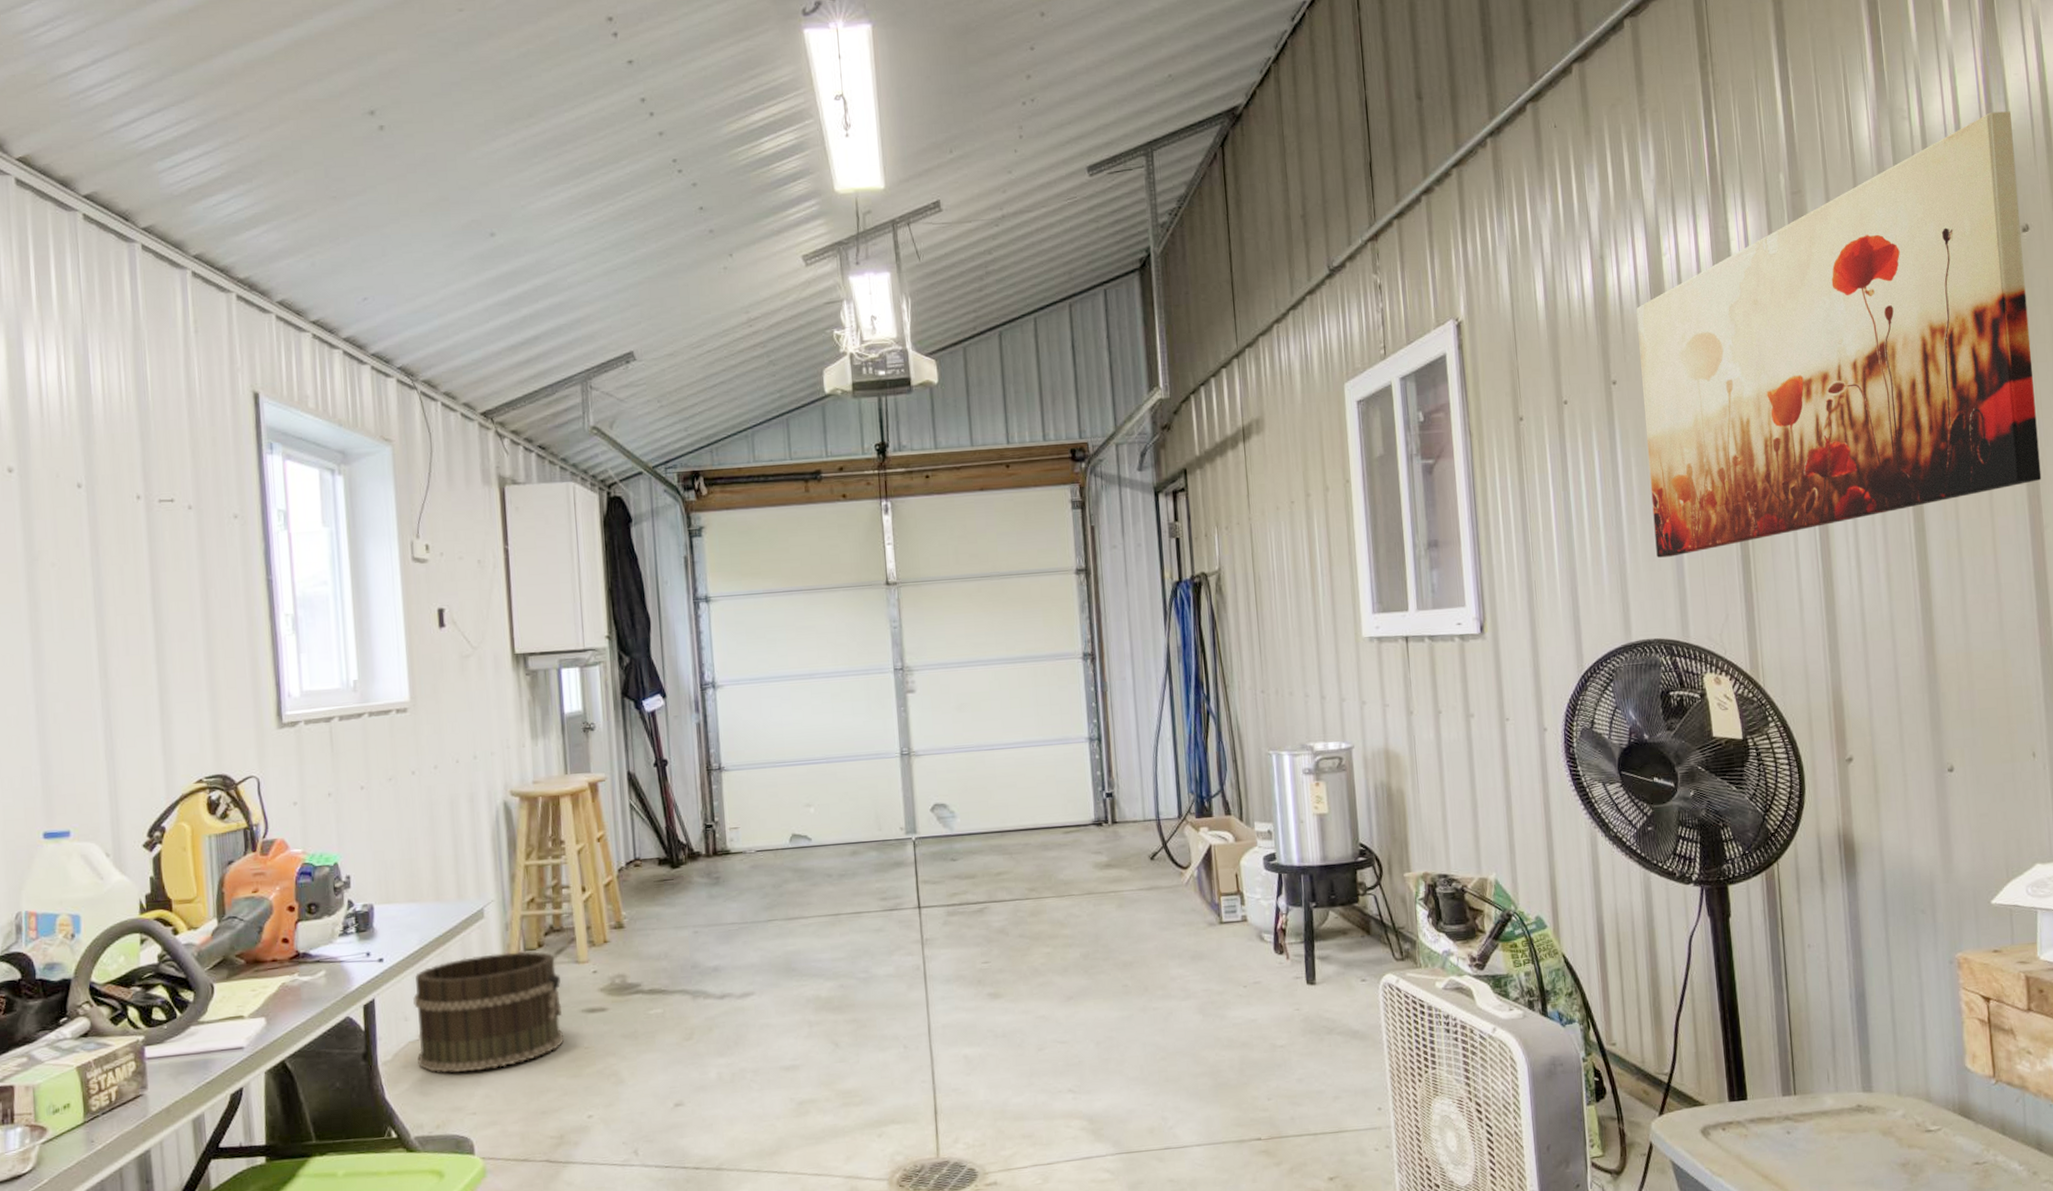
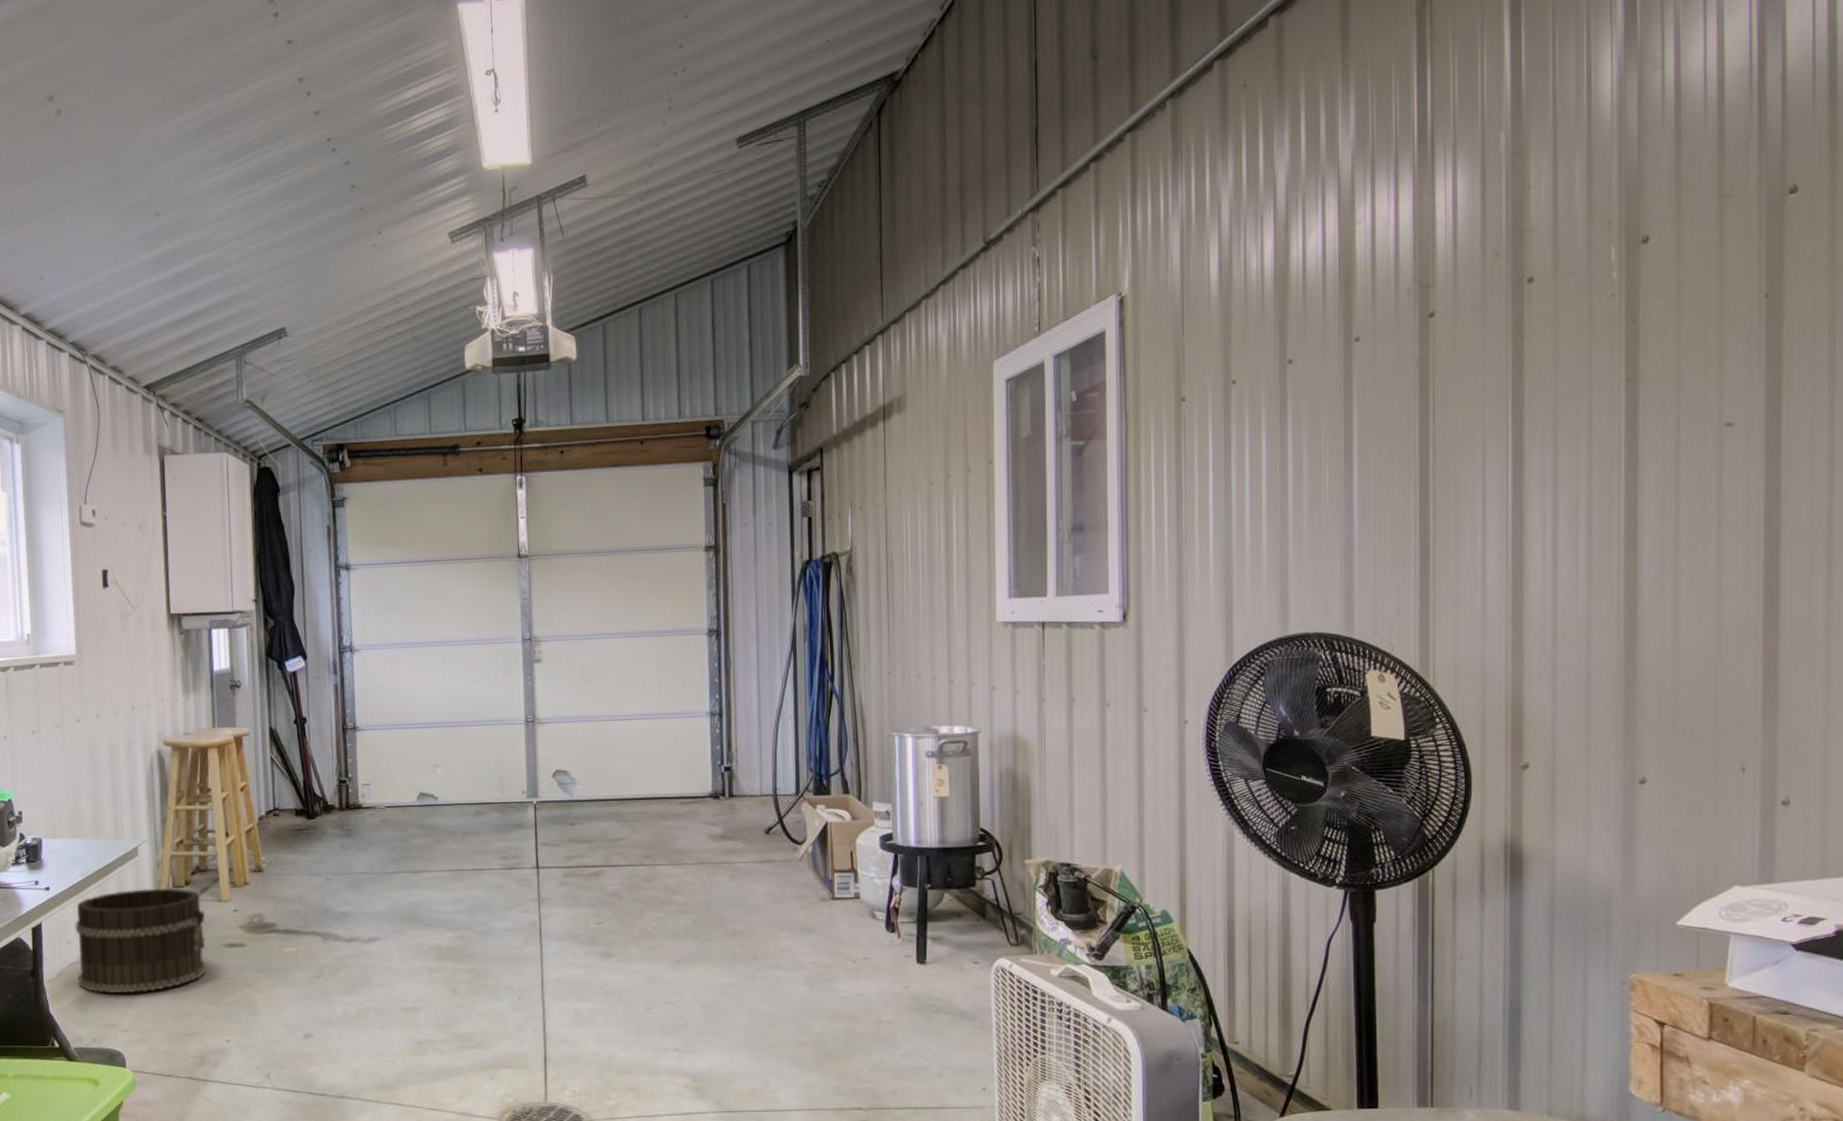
wall art: present [1636,111,2042,558] -> none [1321,56,1788,548]

